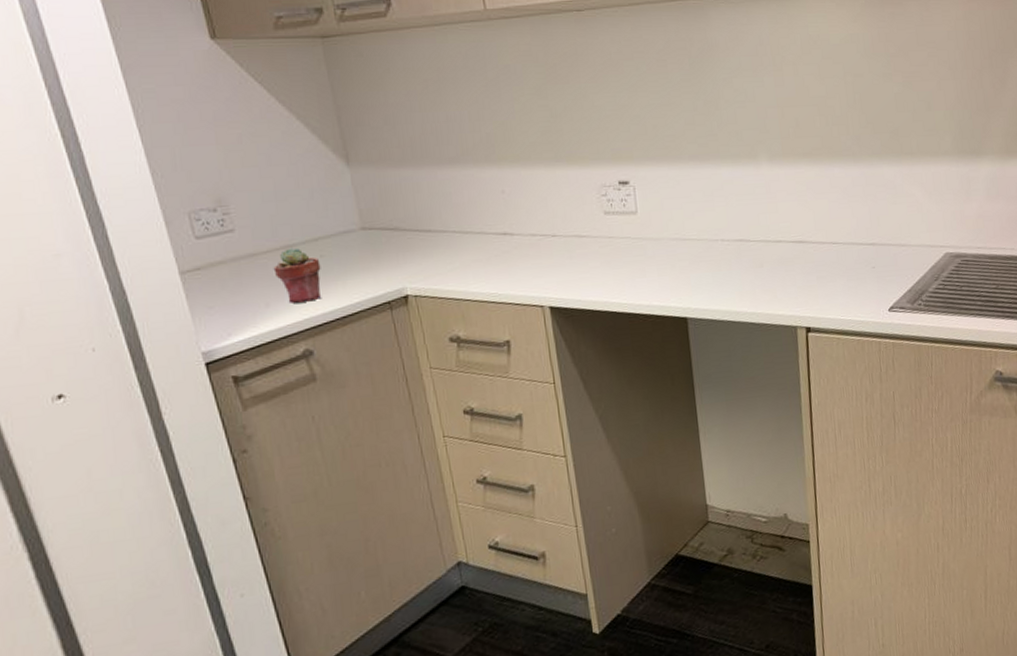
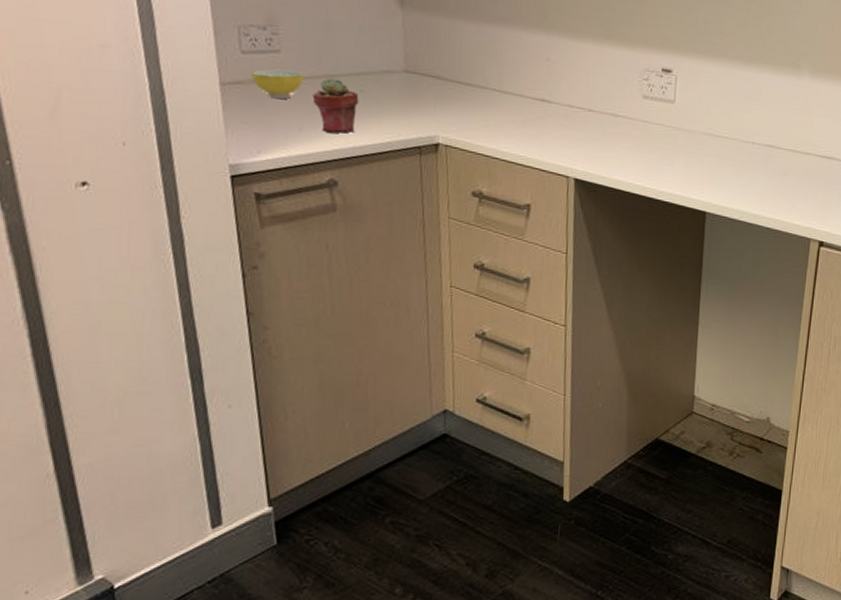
bowl: none [209,247,262,279] -> present [252,69,304,99]

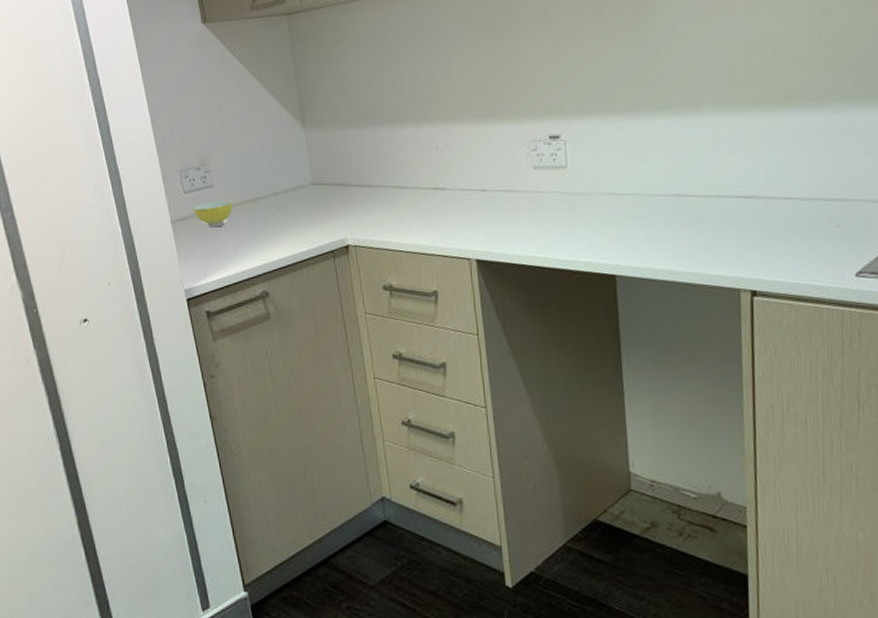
potted succulent: present [312,78,359,134] -> none [241,201,278,250]

